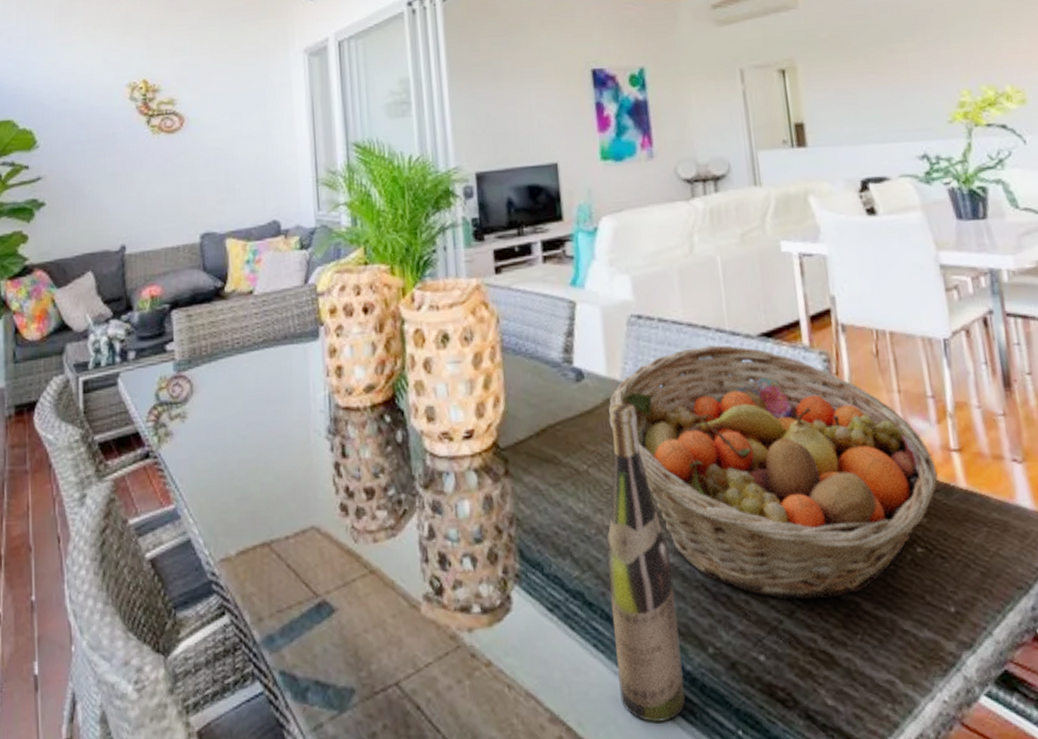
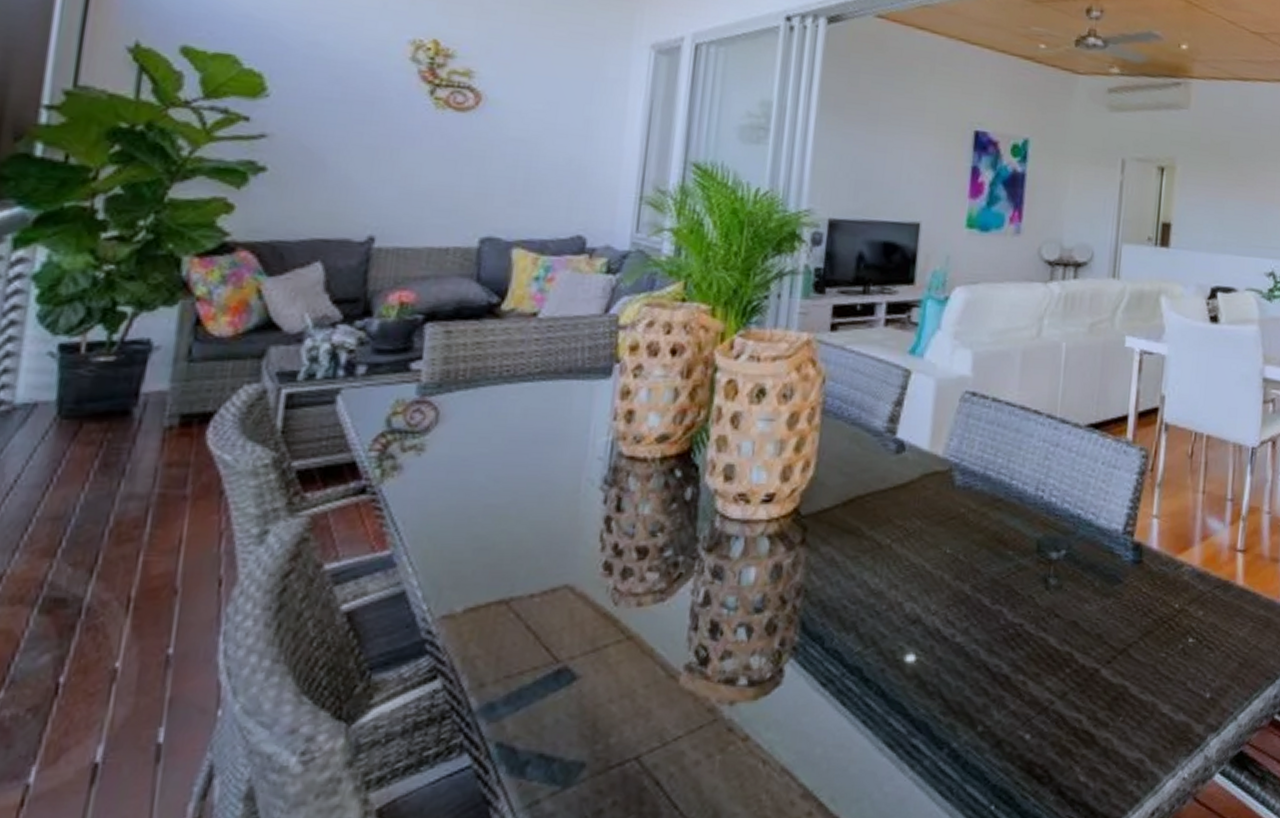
wine bottle: present [606,403,686,722] -> none [880,479,958,798]
fruit basket: present [608,345,939,600] -> none [922,430,1222,683]

